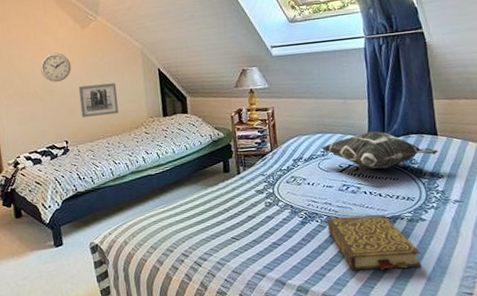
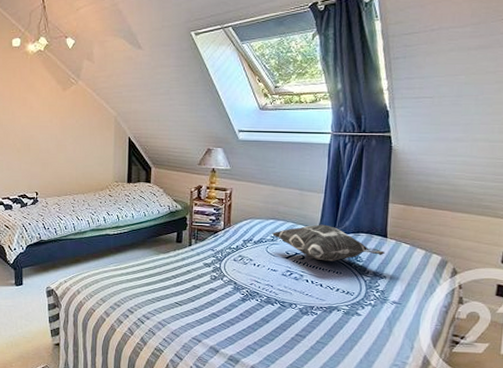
wall clock: present [40,53,72,82] -> none [21,110,49,137]
wall art: present [78,83,119,117] -> none [53,144,88,174]
book: present [327,215,421,271] -> none [266,299,352,357]

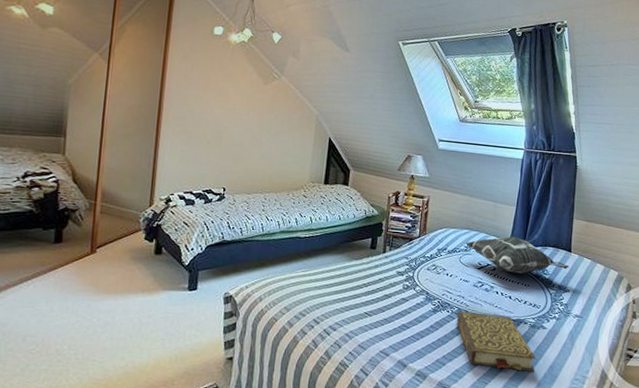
book: none [266,299,352,357] -> present [456,310,537,372]

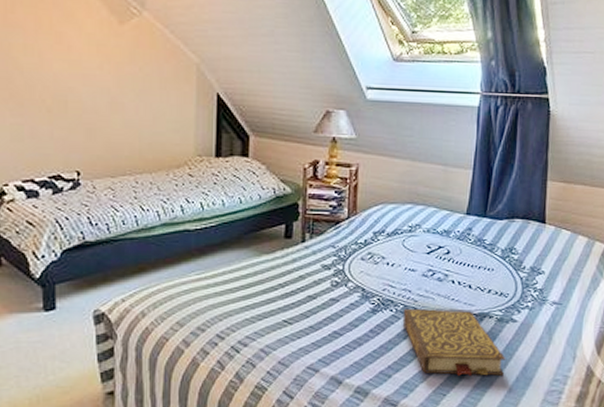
decorative pillow: present [466,236,570,274] -> none [410,209,544,255]

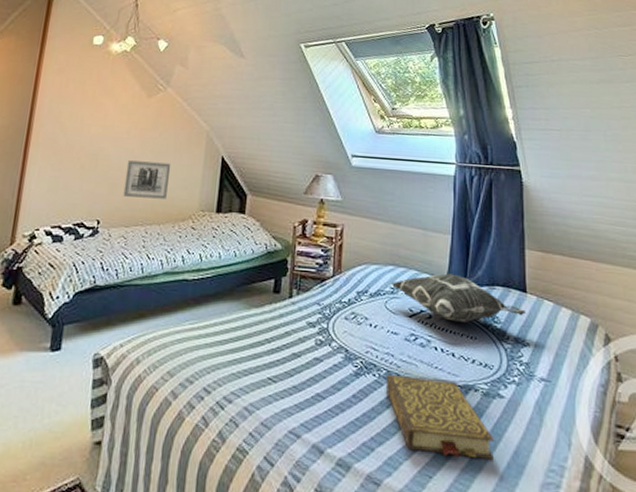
wall art: none [104,101,158,144] -> present [123,160,171,199]
decorative pillow: none [410,209,544,255] -> present [392,273,527,322]

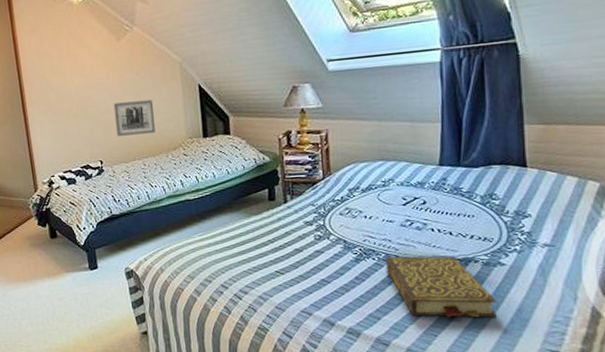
decorative pillow: present [392,273,527,322] -> none [383,159,528,204]

